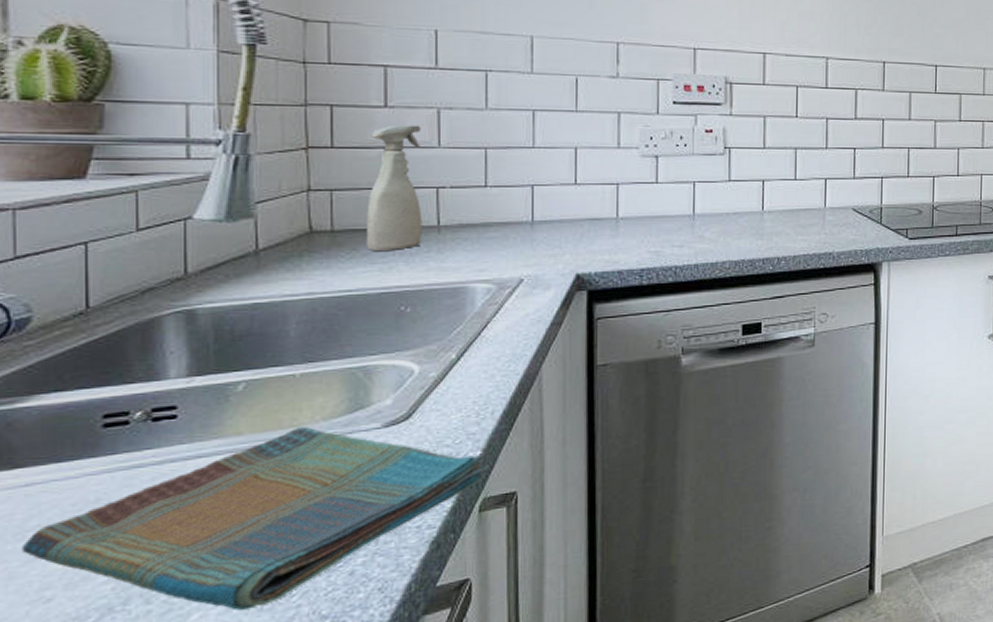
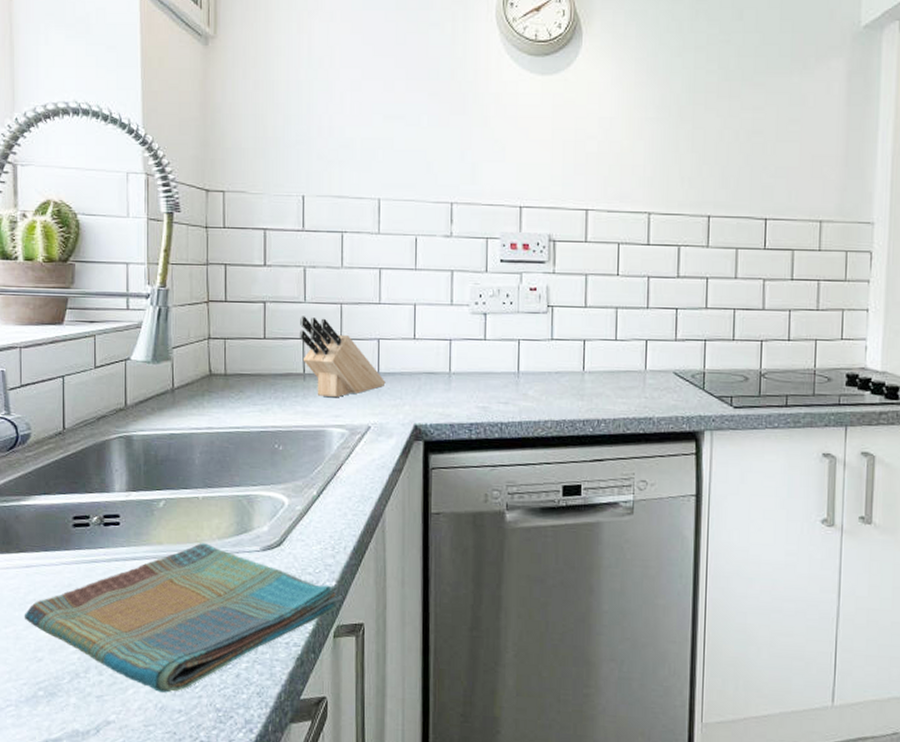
spray bottle: present [367,125,422,252] -> none [250,282,292,395]
knife block: none [431,162,542,251] -> present [299,316,386,398]

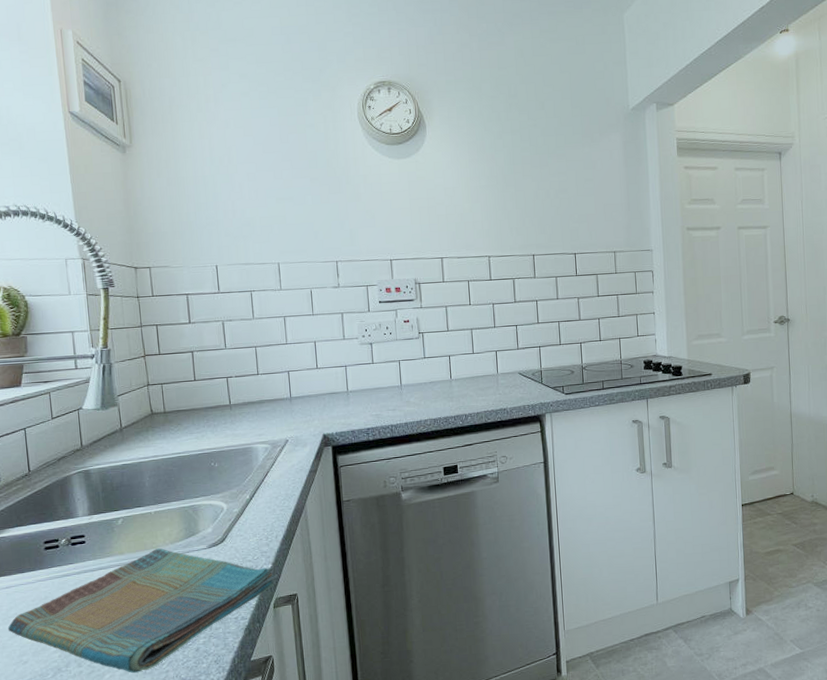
knife block: present [299,316,386,398] -> none [223,359,297,421]

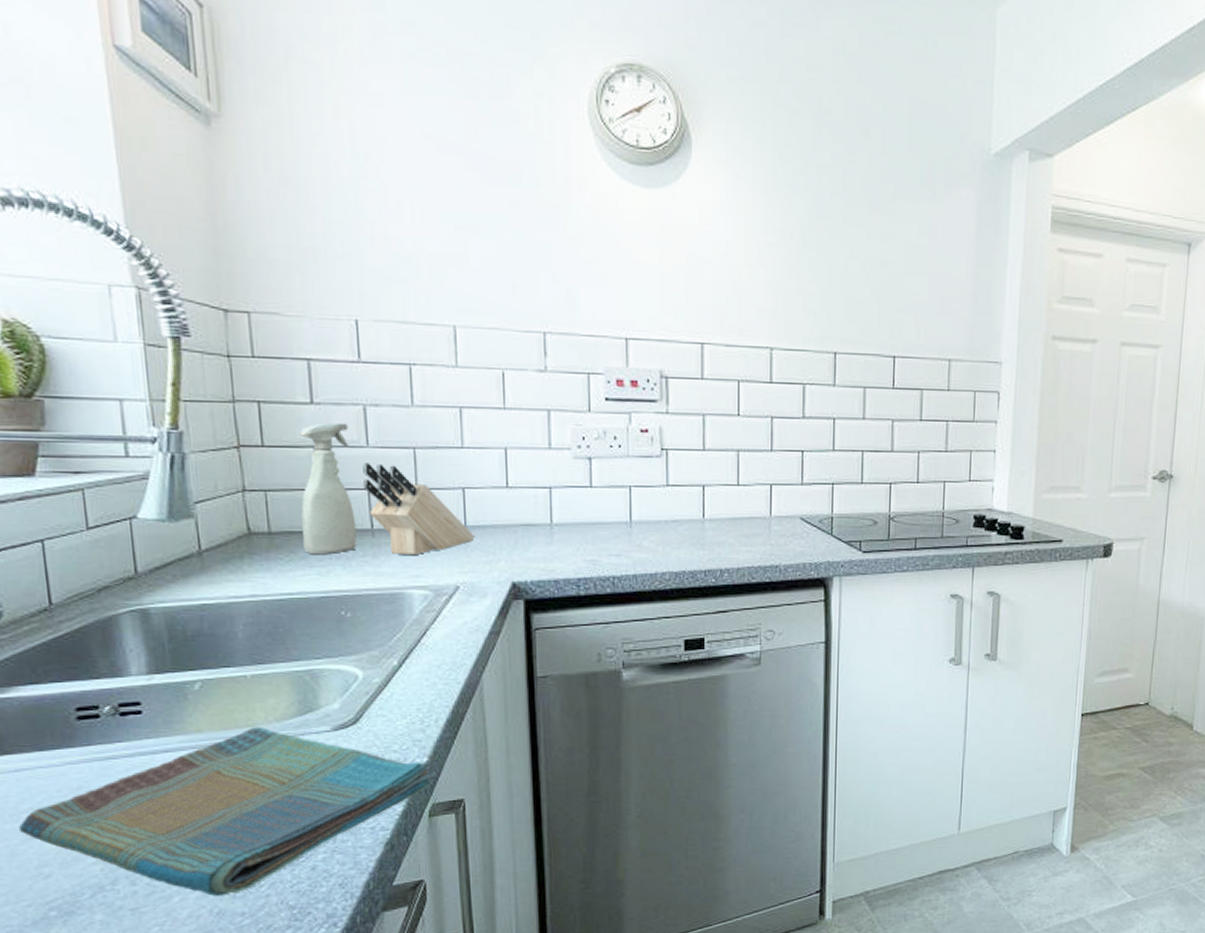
spray bottle: none [182,334,221,425] -> present [299,422,357,555]
knife block: none [223,359,297,421] -> present [362,463,475,556]

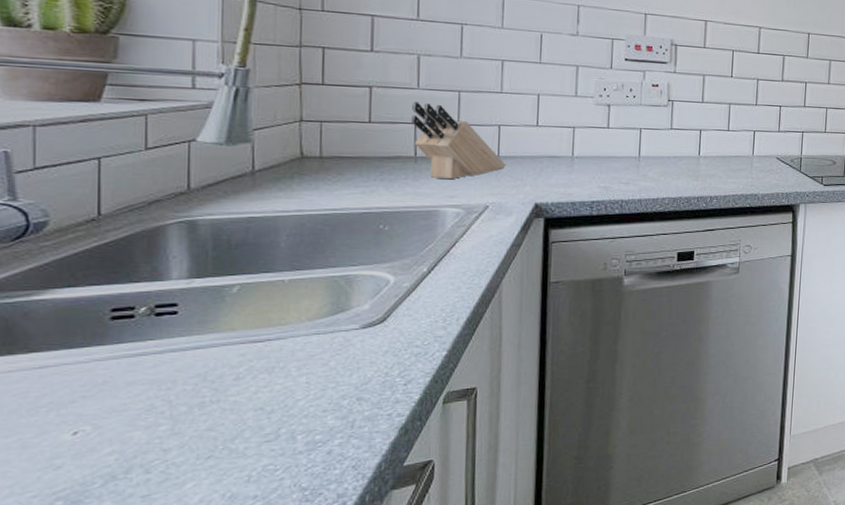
dish towel: present [18,727,435,896] -> none [34,326,452,481]
spray bottle: present [299,422,357,555] -> none [351,67,403,177]

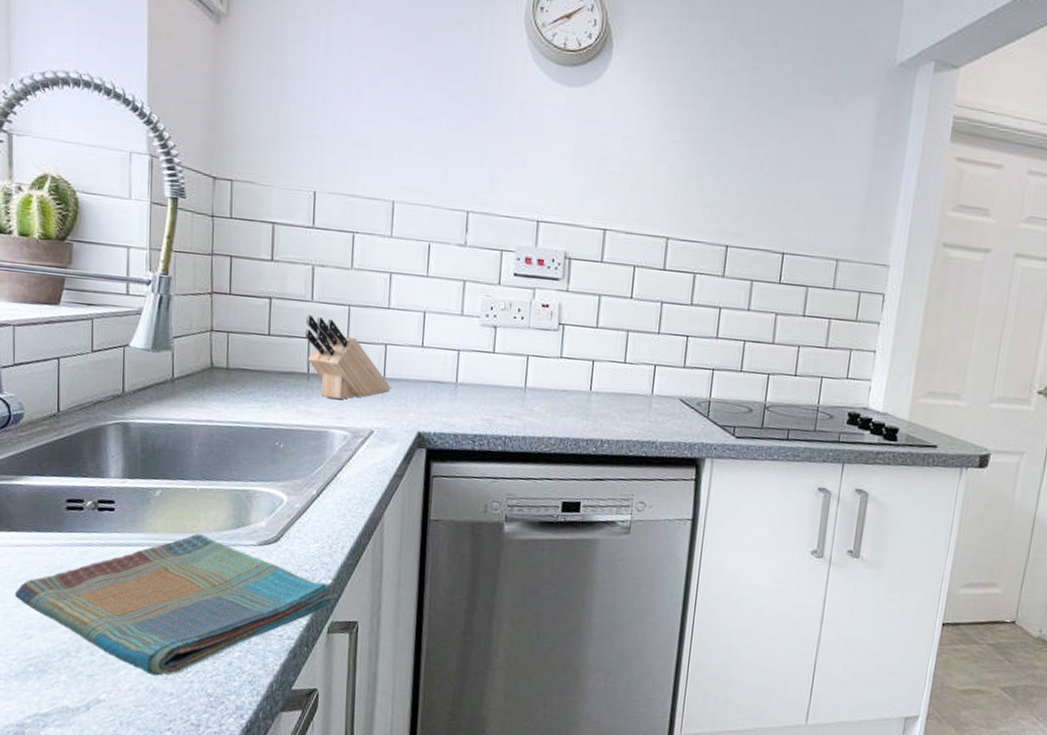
dish towel: none [34,326,452,481] -> present [14,534,336,676]

